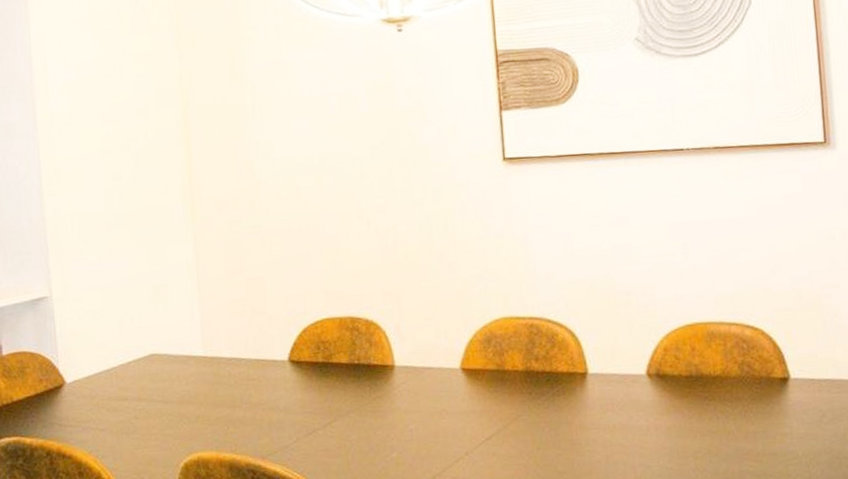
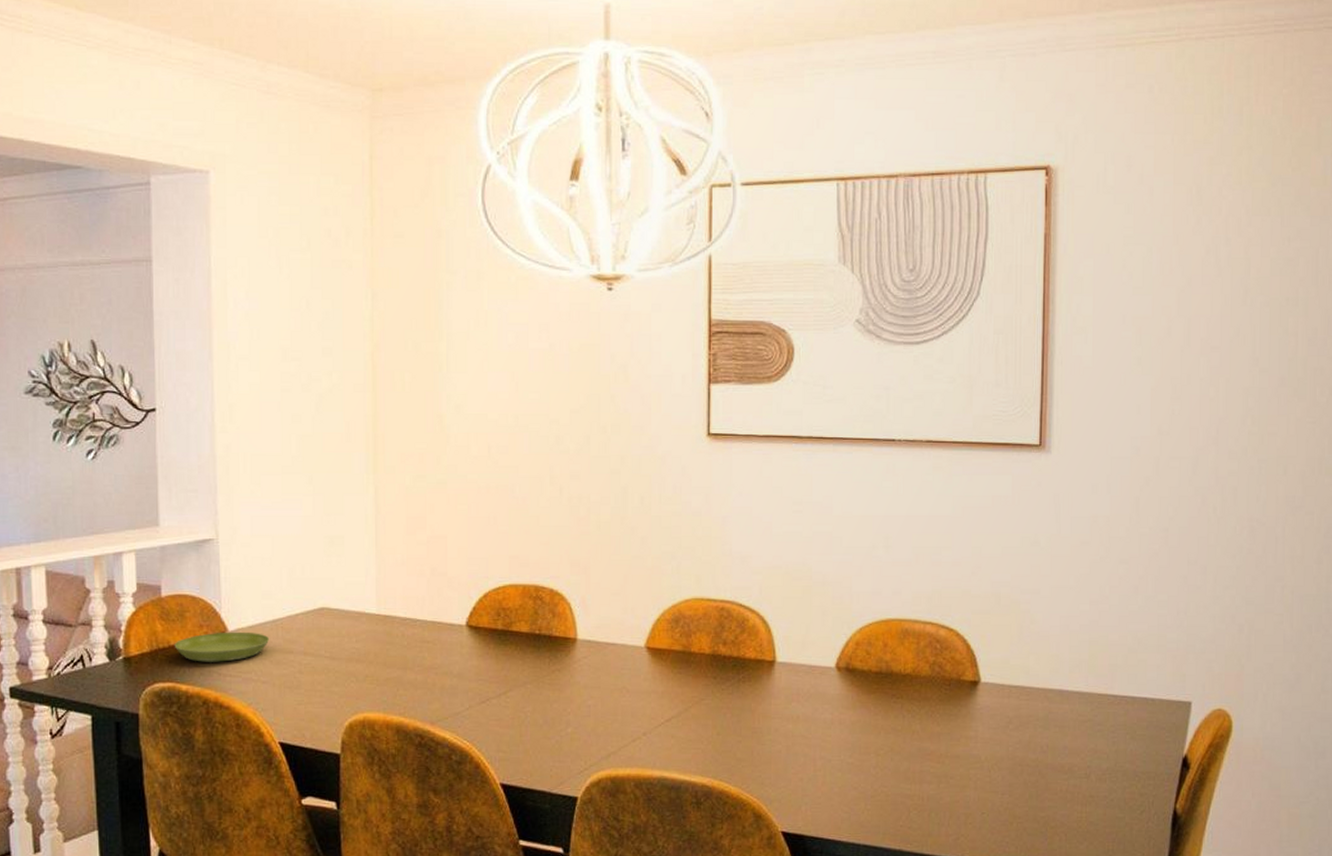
saucer: none [17,382,106,415] -> present [174,631,270,662]

